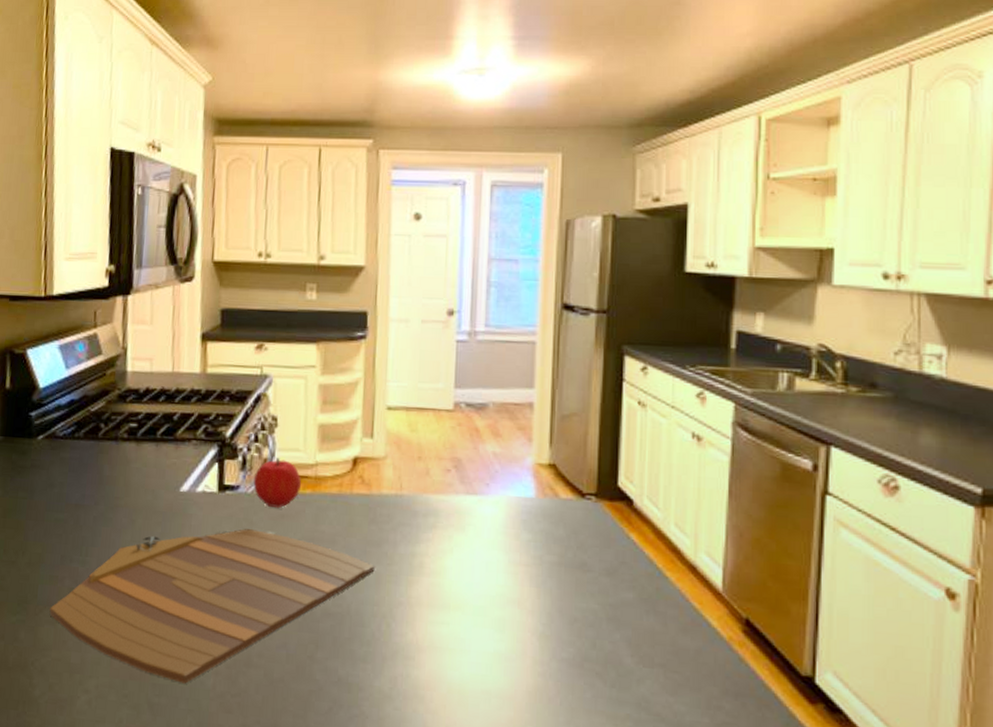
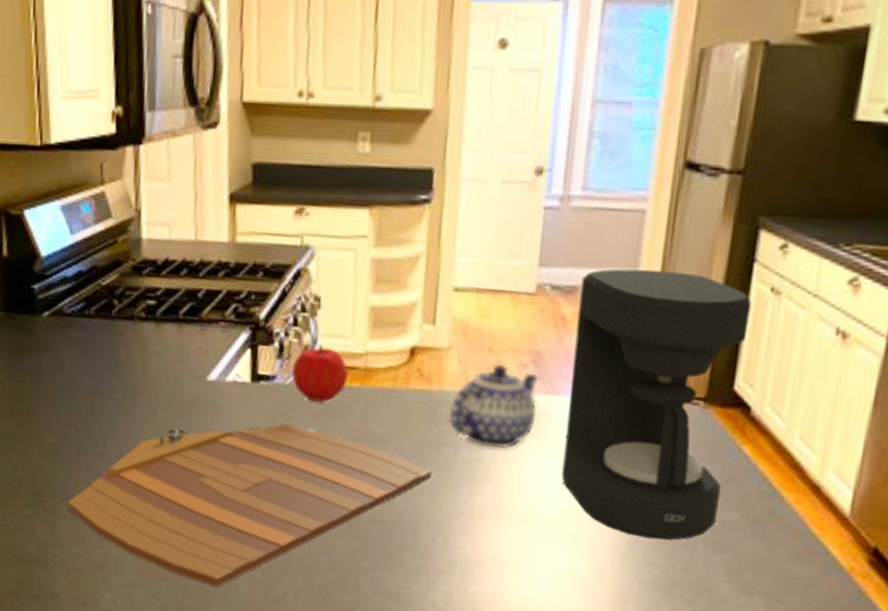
teapot: none [387,469,461,544] -> present [448,363,539,449]
coffee maker: none [484,388,624,620] -> present [561,268,752,540]

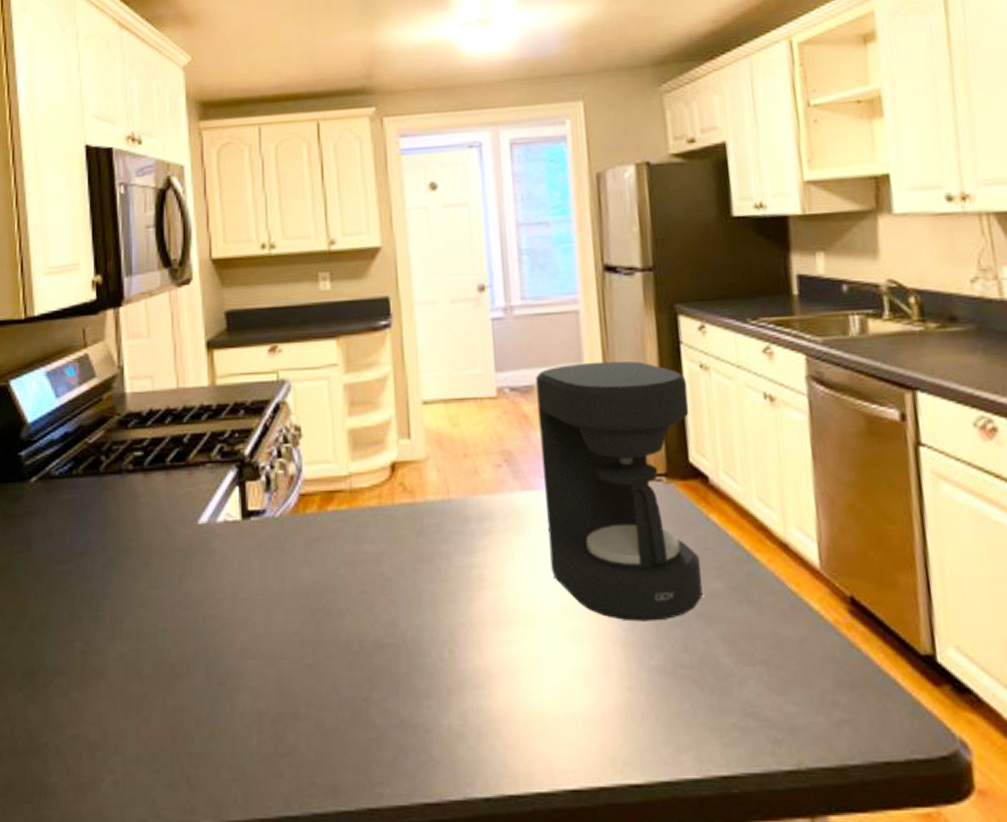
cutting board: present [67,424,432,587] -> none [60,558,429,748]
fruit: present [291,345,348,404] -> none [280,473,335,531]
teapot: present [448,363,539,449] -> none [435,467,518,552]

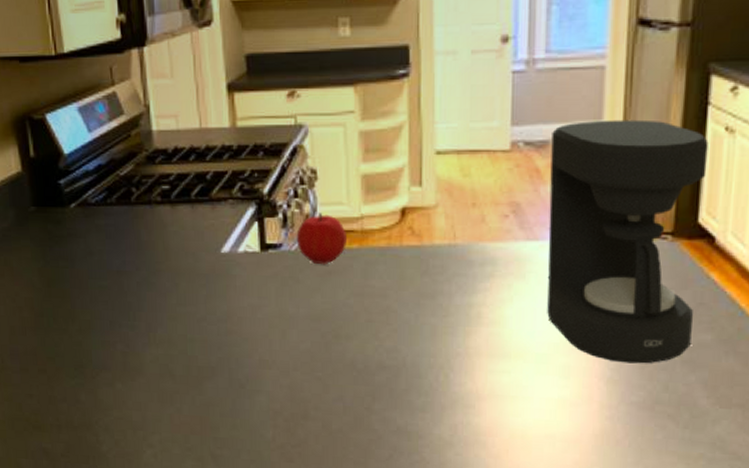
fruit: none [280,473,335,531] -> present [296,213,346,265]

